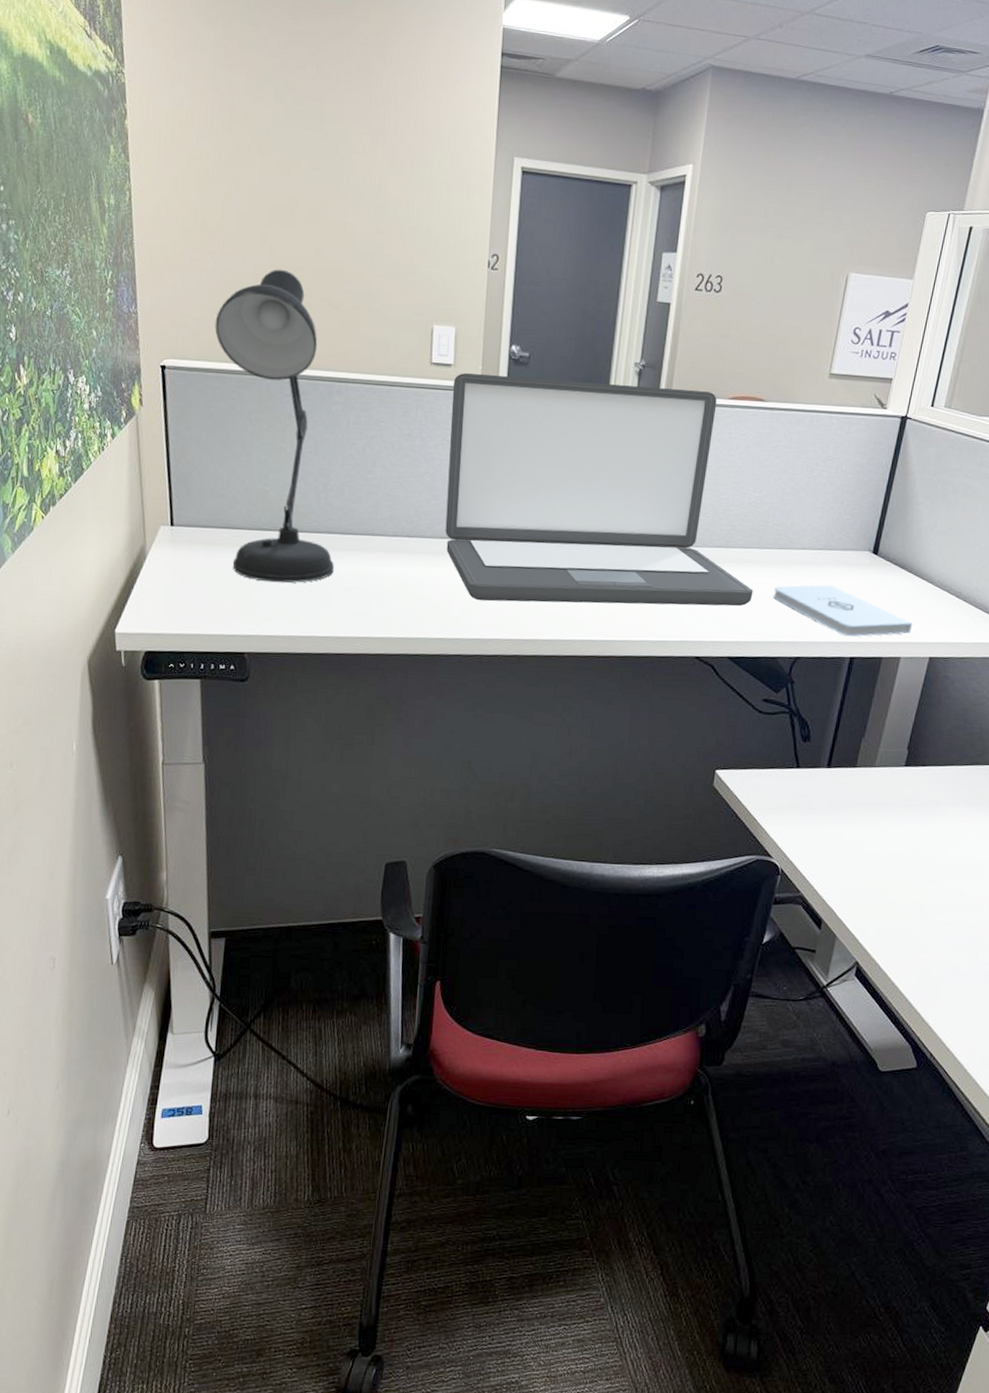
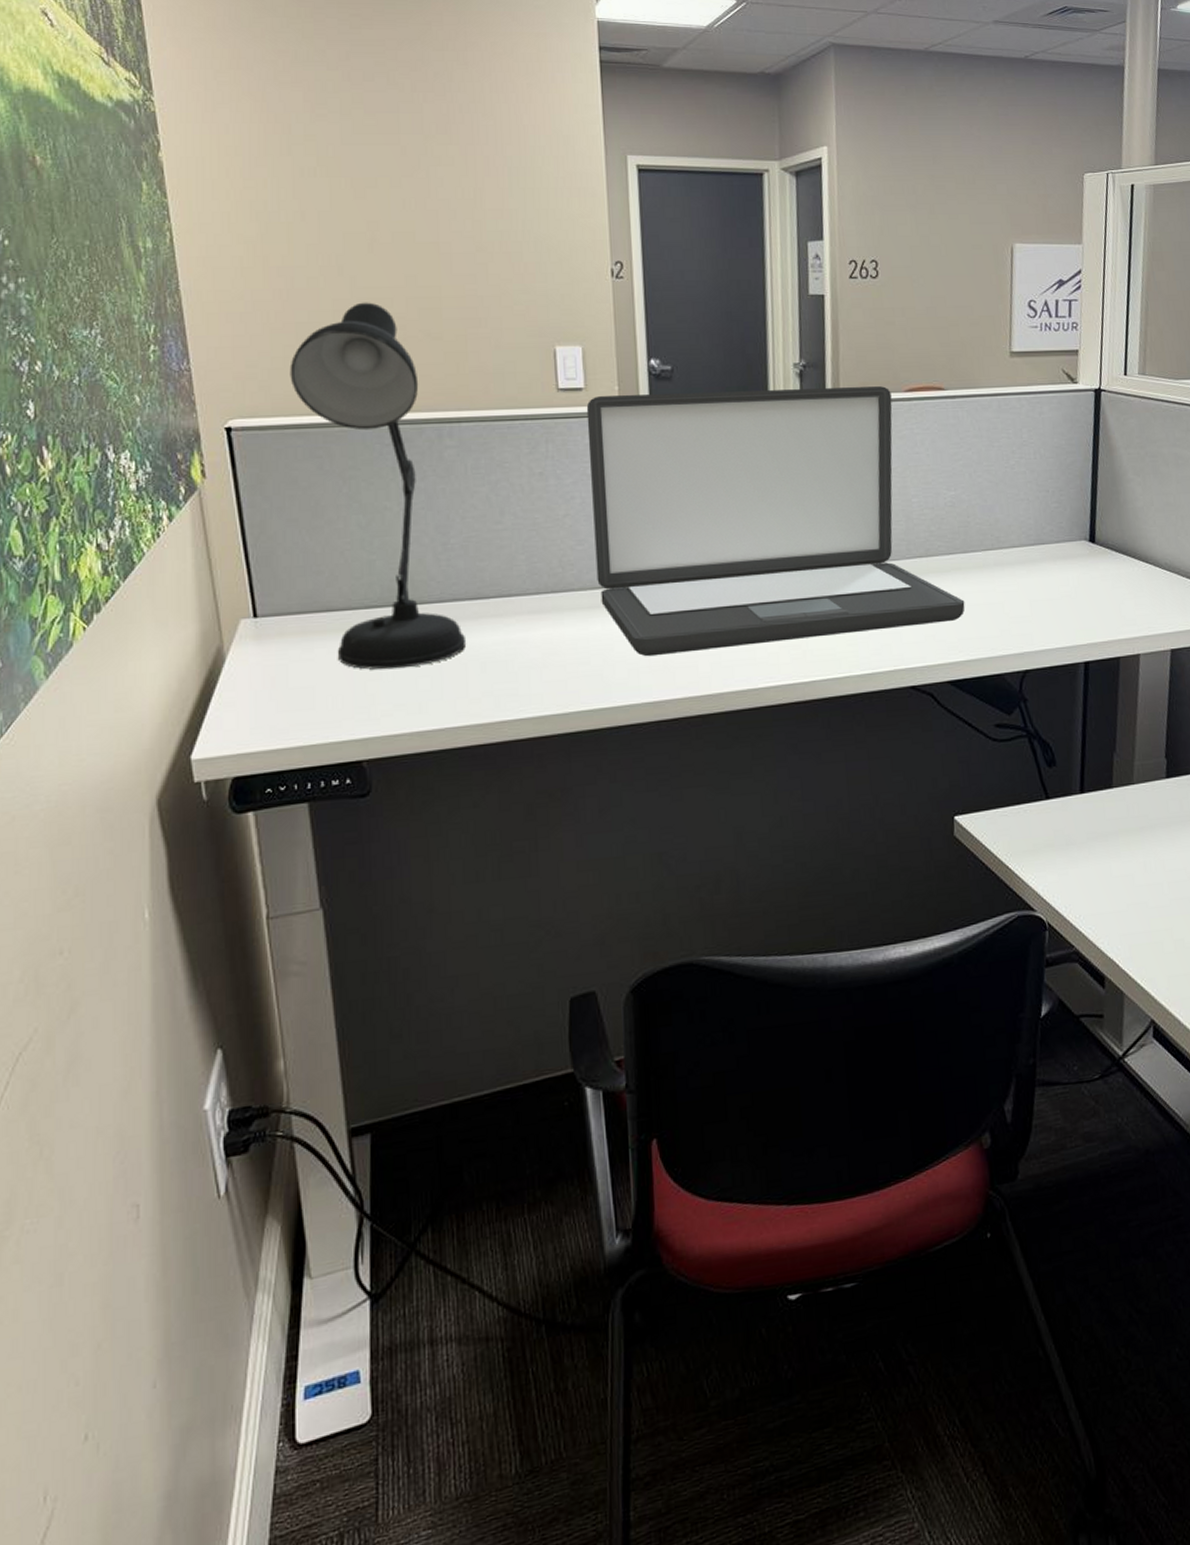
notepad: present [773,585,913,637] -> none [987,583,1147,639]

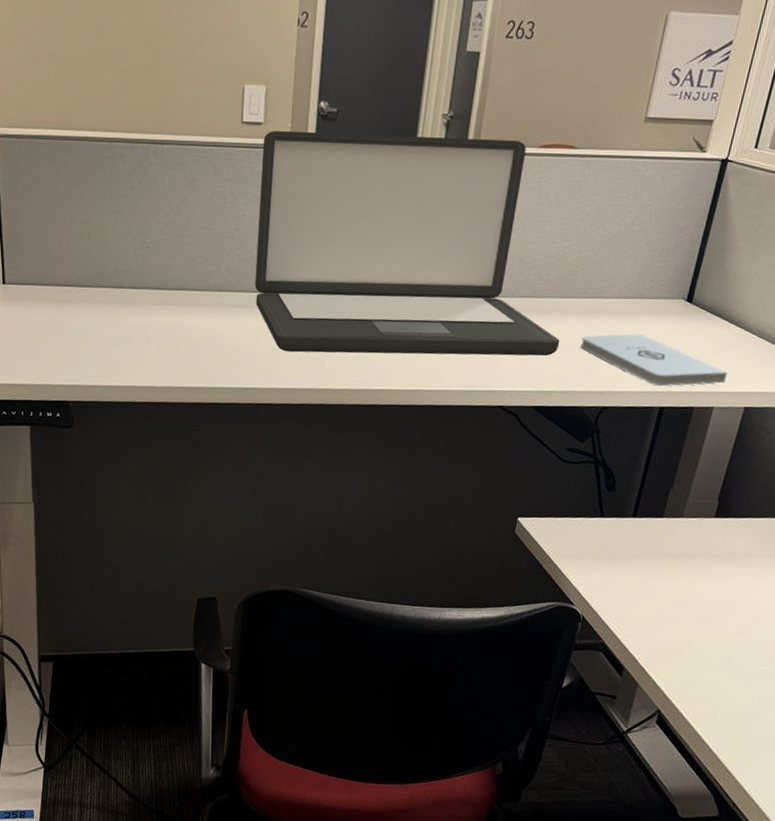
desk lamp: present [289,302,467,670] -> none [41,37,151,336]
notepad: none [987,583,1147,639] -> present [580,334,728,387]

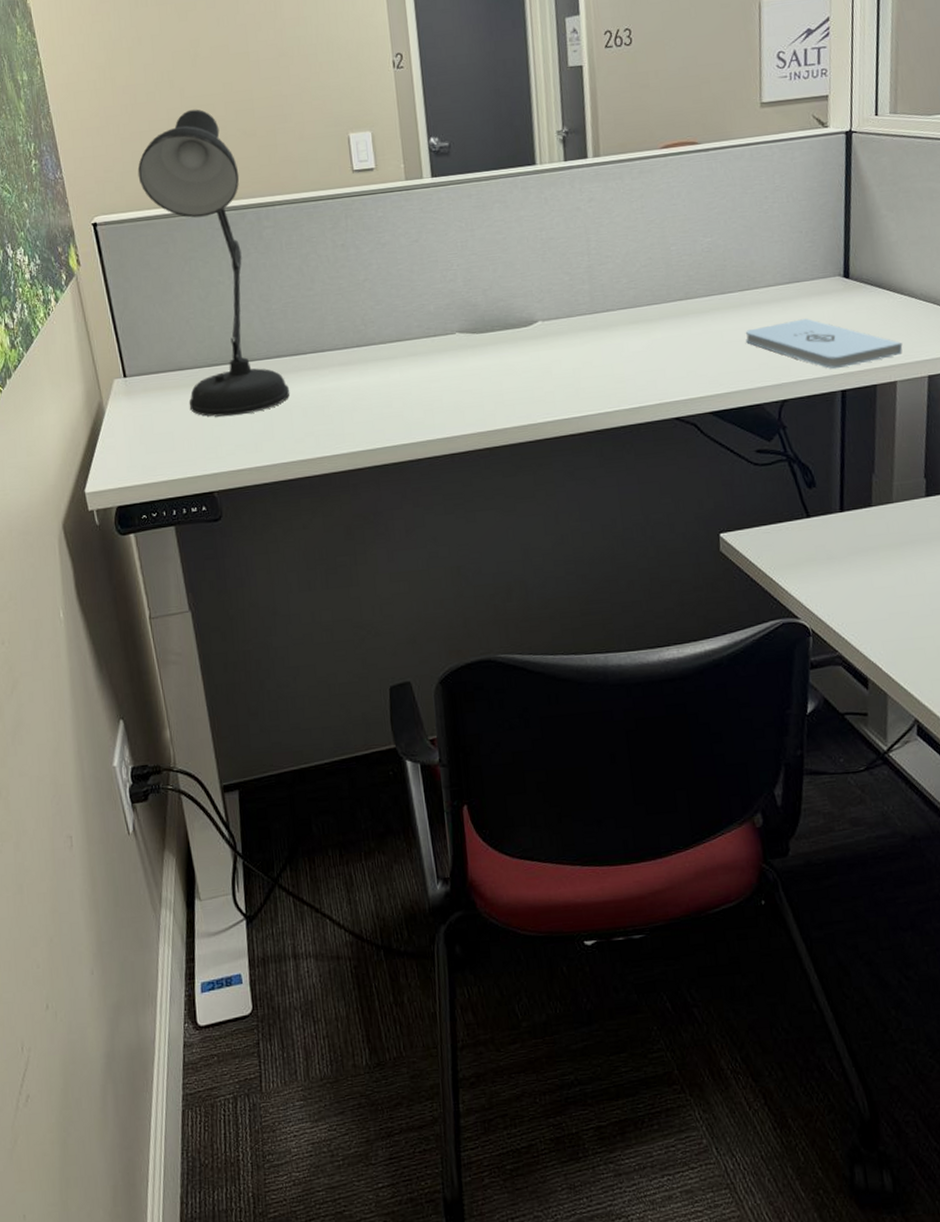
desk lamp: none [41,37,151,336] -> present [137,109,290,417]
laptop: present [254,131,560,356] -> none [377,145,724,399]

